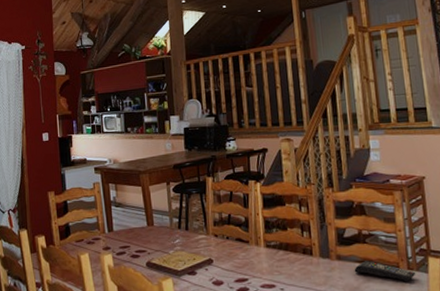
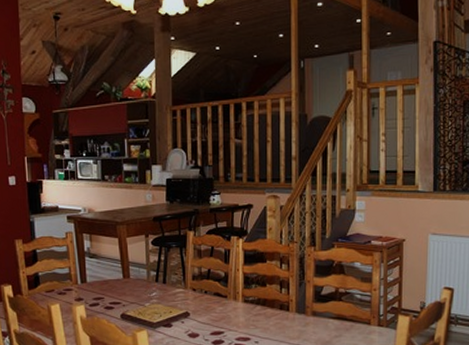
remote control: present [354,261,416,281] -> none [327,317,385,336]

